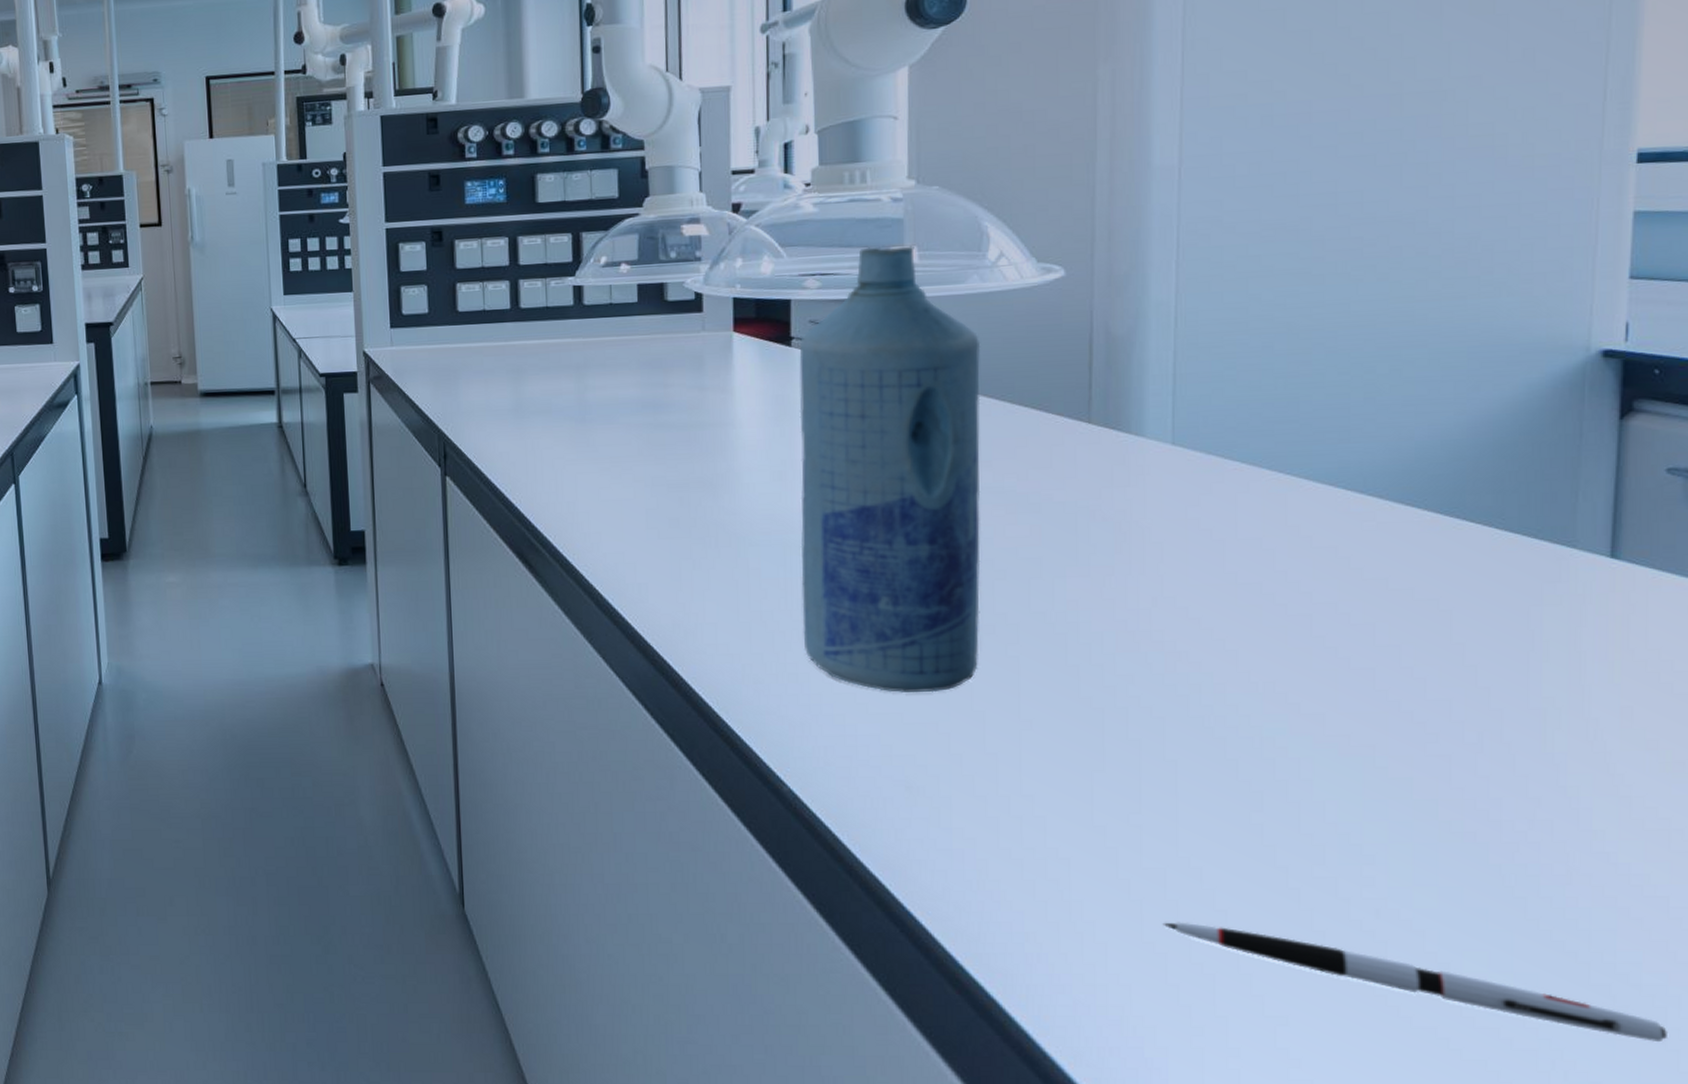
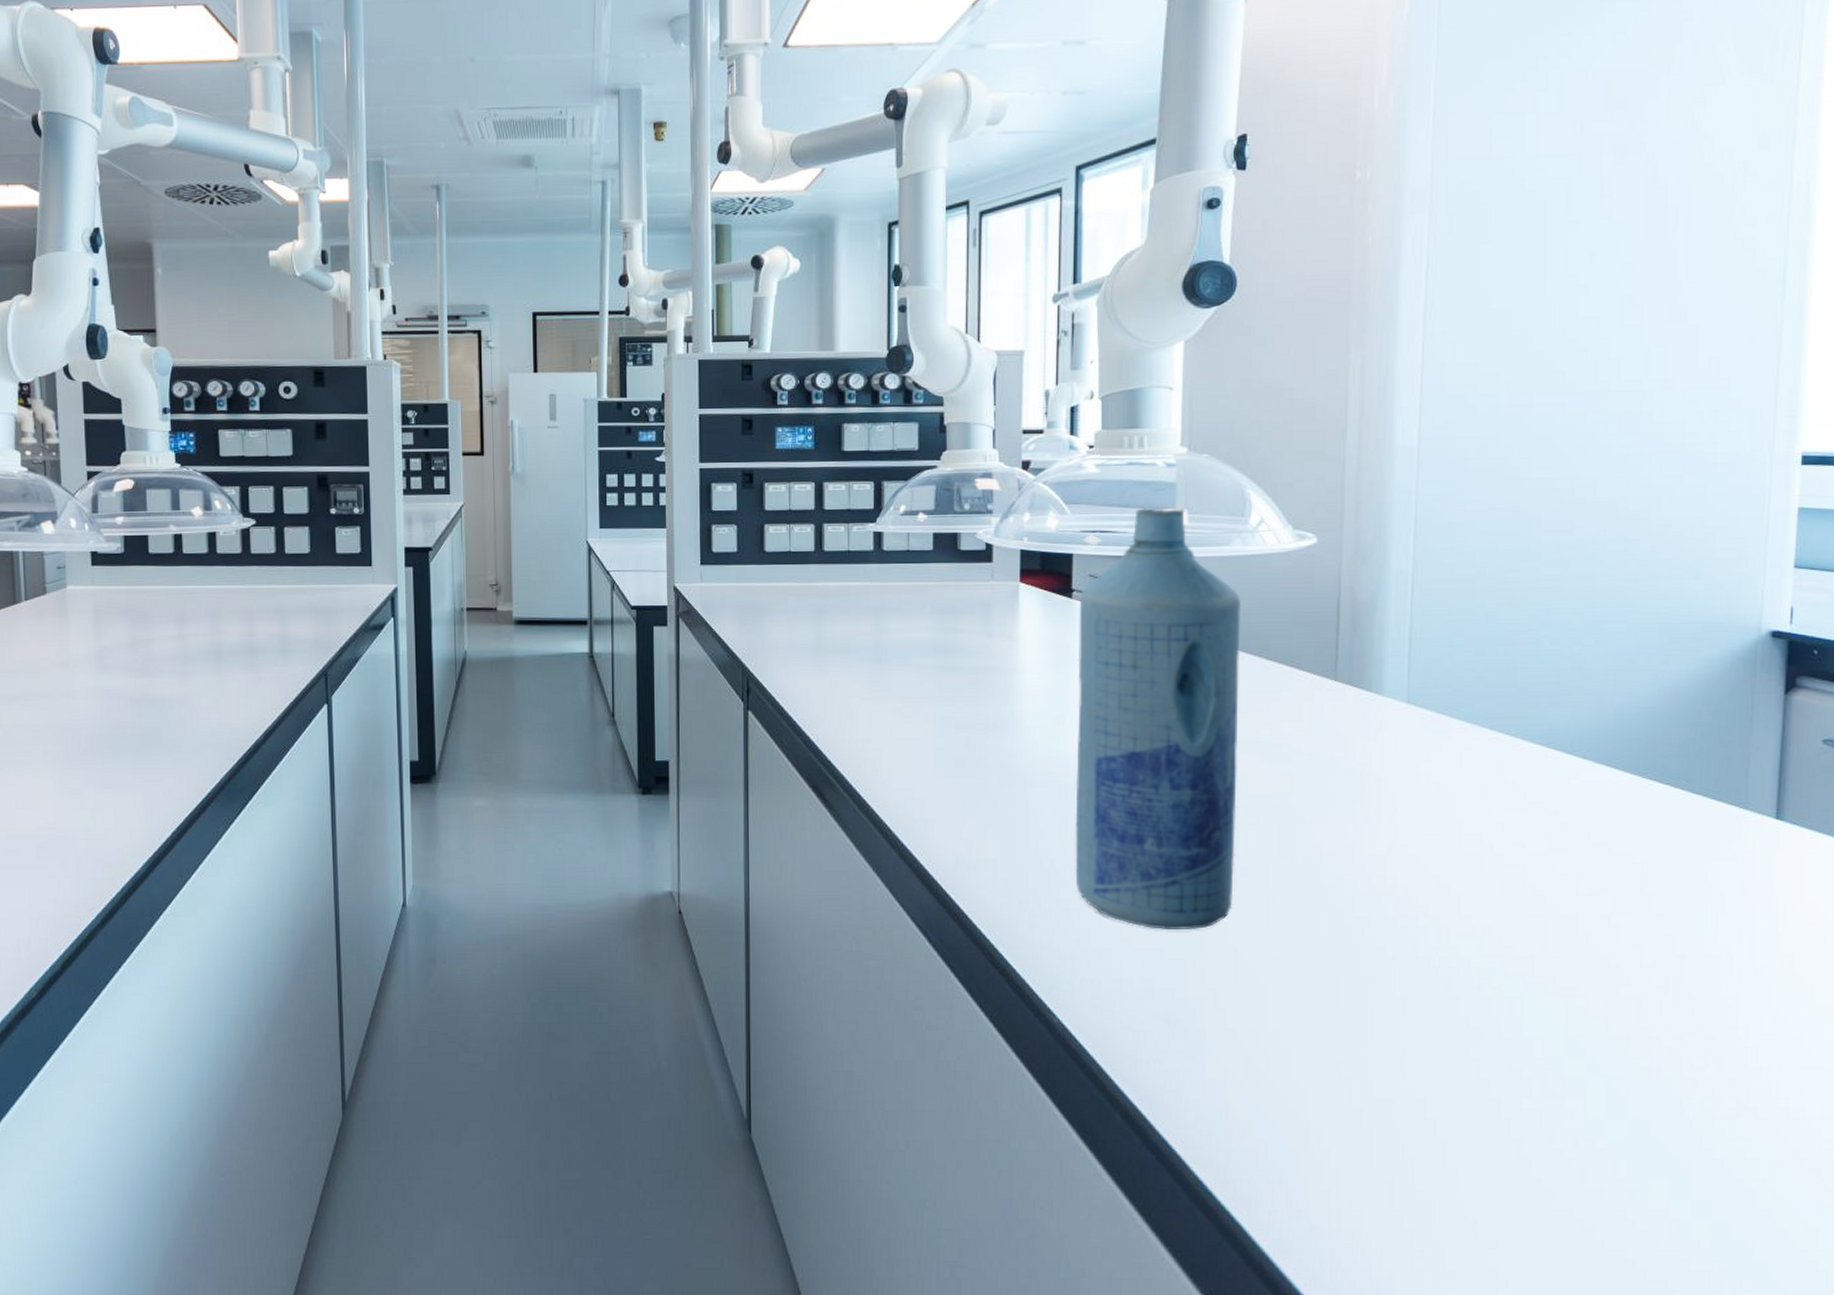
pen: present [1162,922,1667,1043] -> none [1390,1150,1818,1264]

